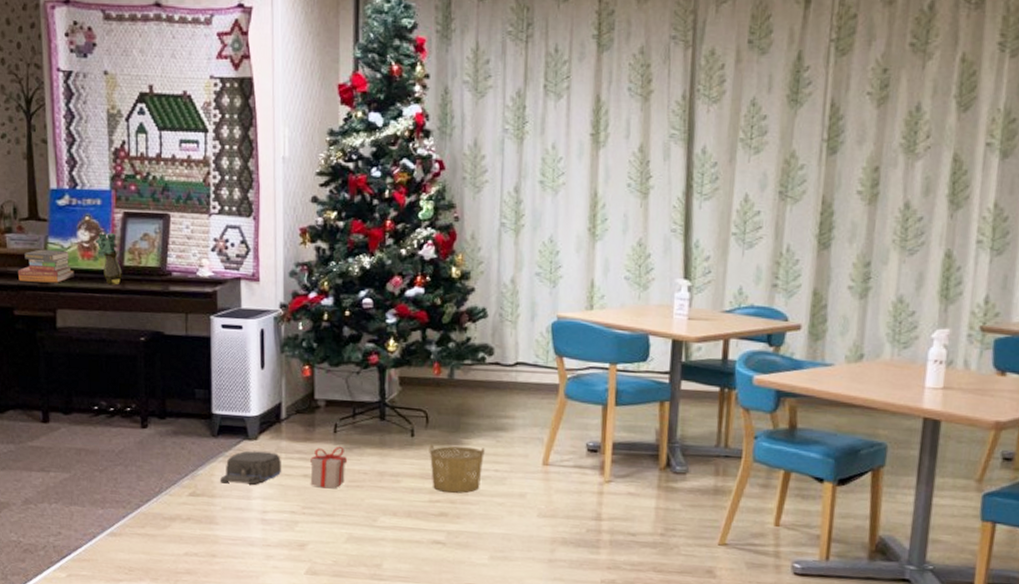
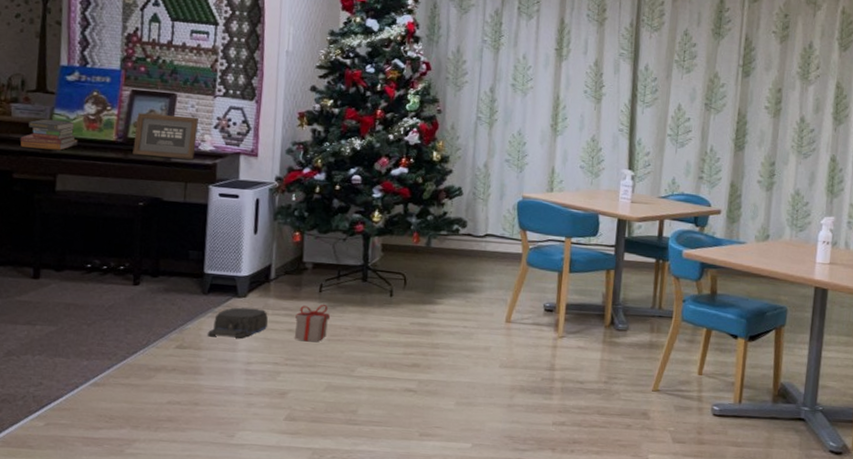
vase: present [95,230,123,286] -> none [101,105,127,155]
picture frame: none [130,237,194,287] -> present [132,113,198,160]
basket: present [429,443,485,493] -> none [405,303,456,347]

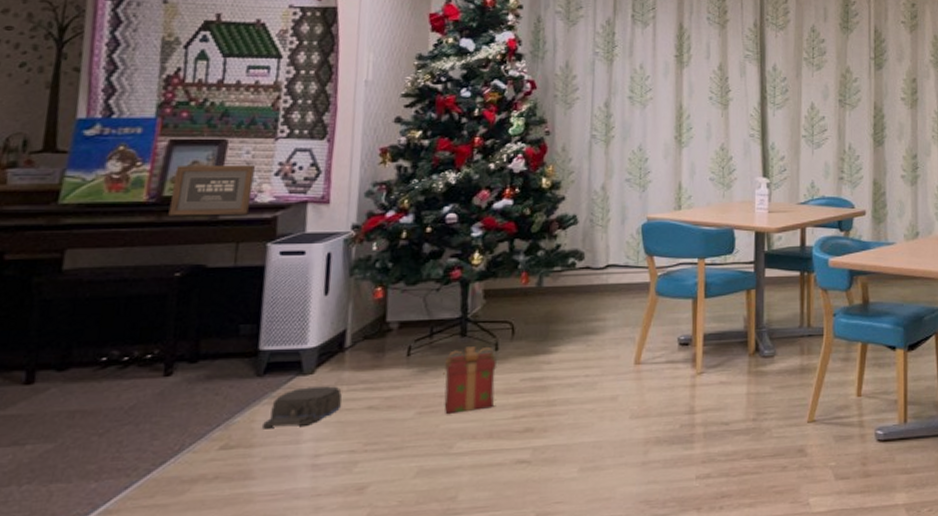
books: present [20,119,78,151] -> none [16,183,96,220]
gift box: present [294,304,331,343] -> none [375,369,422,419]
gift box: none [348,290,392,344] -> present [443,346,497,414]

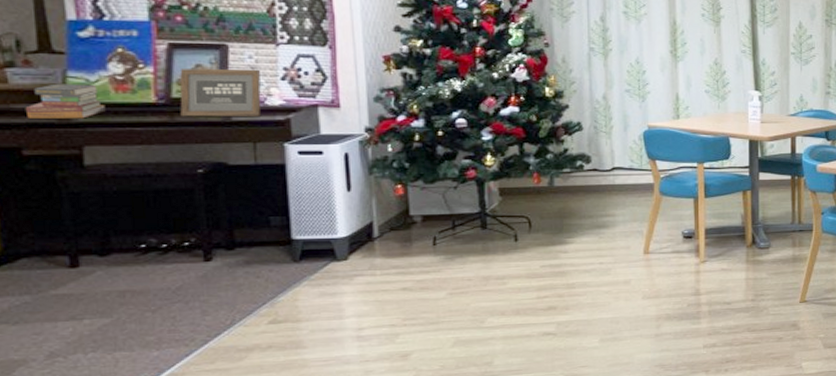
books: none [16,183,96,220] -> present [25,83,106,119]
robot vacuum: present [261,386,342,429] -> none [305,270,377,307]
gift box: present [443,346,497,414] -> none [468,238,519,294]

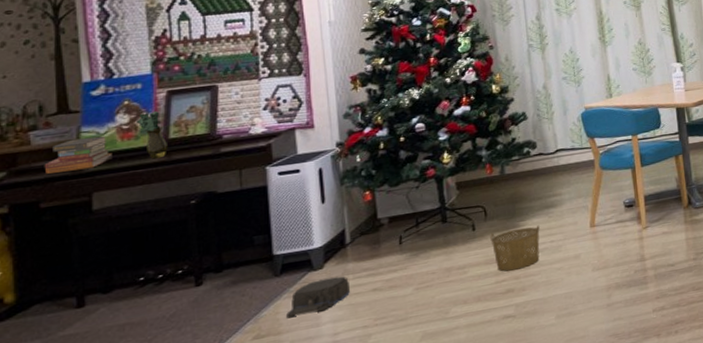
vase: none [131,62,172,118] -> present [135,110,169,159]
picture frame: present [180,68,261,118] -> none [176,103,246,155]
robot vacuum: none [305,270,377,307] -> present [285,276,350,319]
basket: none [534,244,589,288] -> present [490,225,540,272]

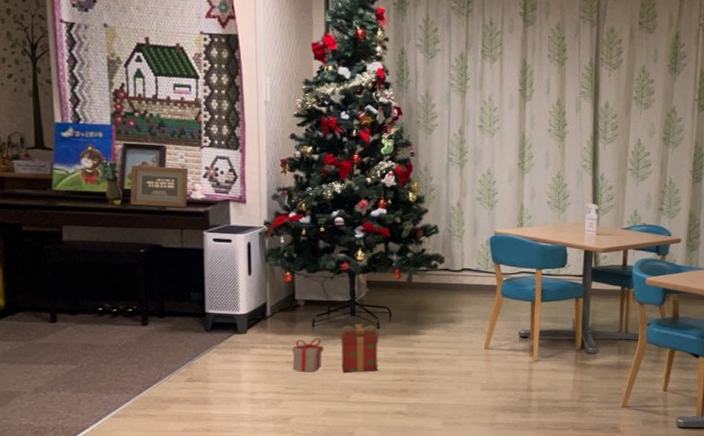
books: present [44,136,113,174] -> none [25,174,79,203]
picture frame: none [176,103,246,155] -> present [130,165,188,208]
robot vacuum: present [285,276,350,319] -> none [213,343,267,371]
gift box: none [378,254,416,298] -> present [292,337,324,373]
gift box: none [431,229,479,287] -> present [339,324,379,373]
basket: present [490,225,540,272] -> none [392,334,438,373]

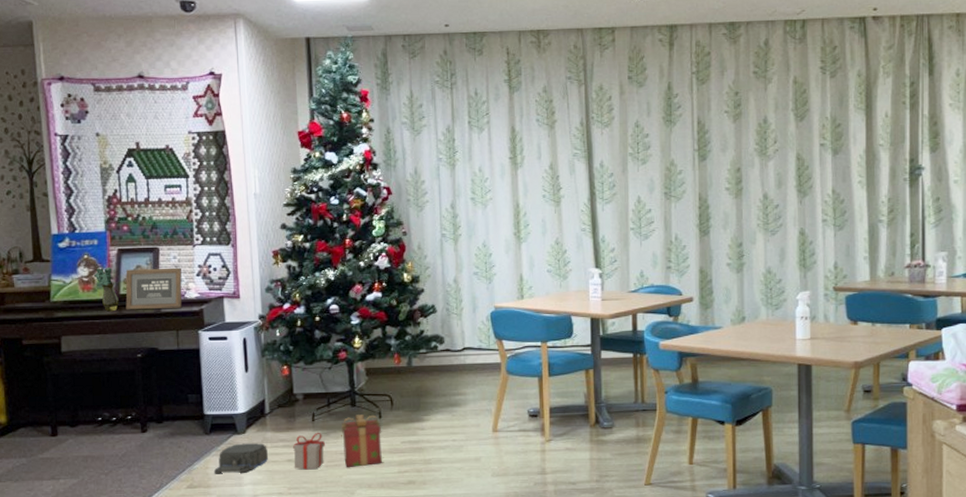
robot vacuum: none [213,343,267,371] -> present [213,443,268,474]

